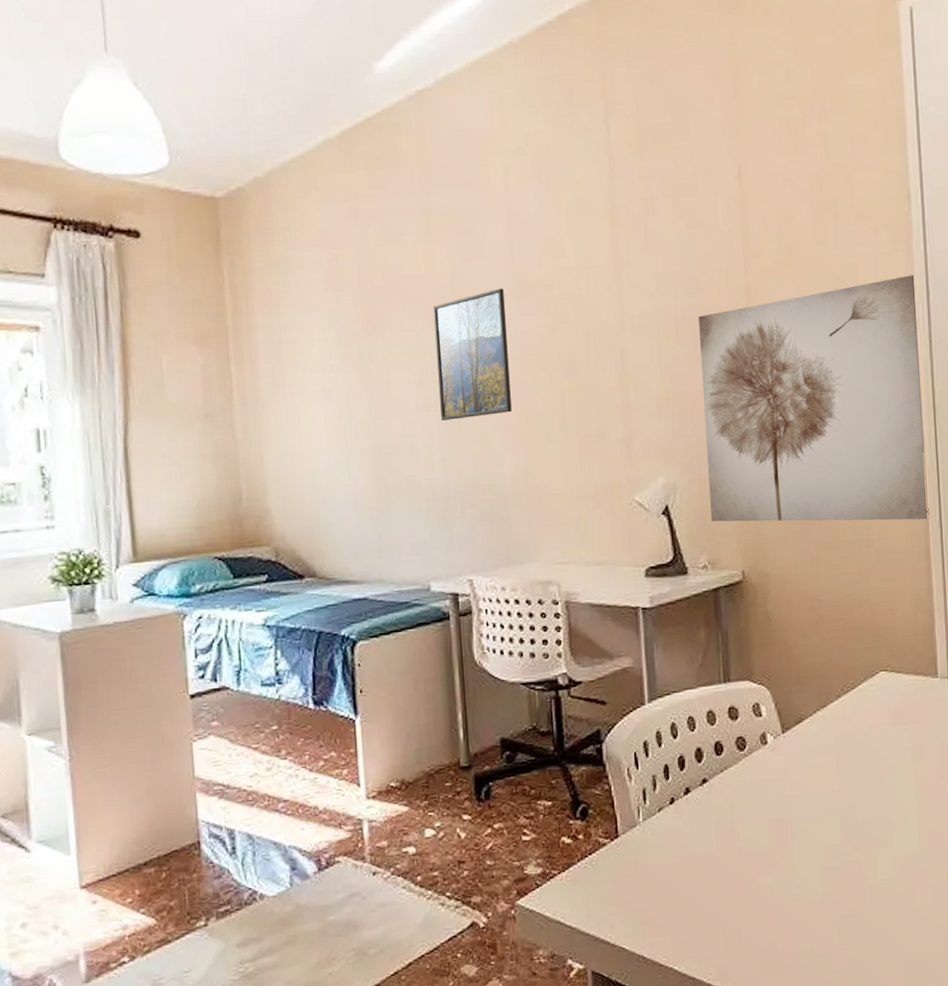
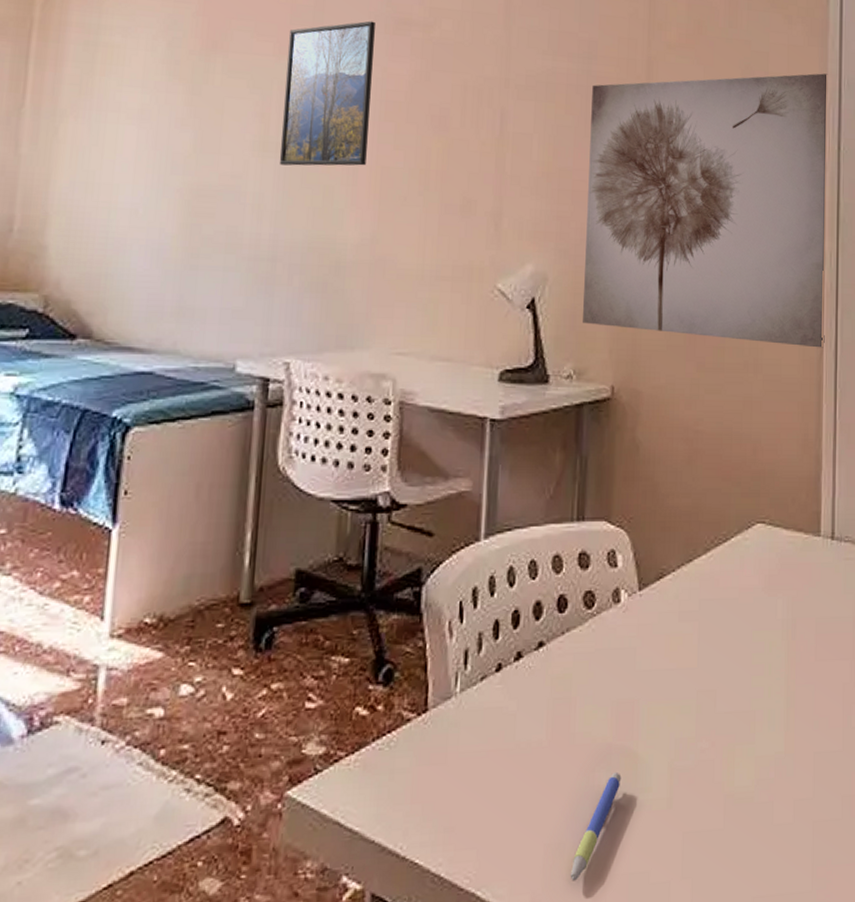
pen: none [748,873,782,956] -> present [571,771,622,881]

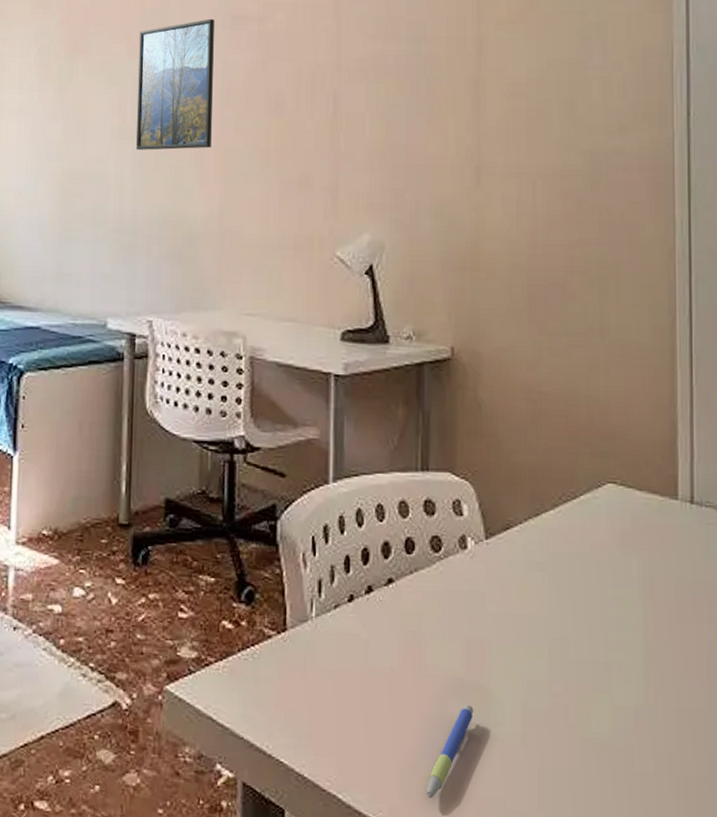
wall art: present [582,73,827,348] -> none [419,39,678,314]

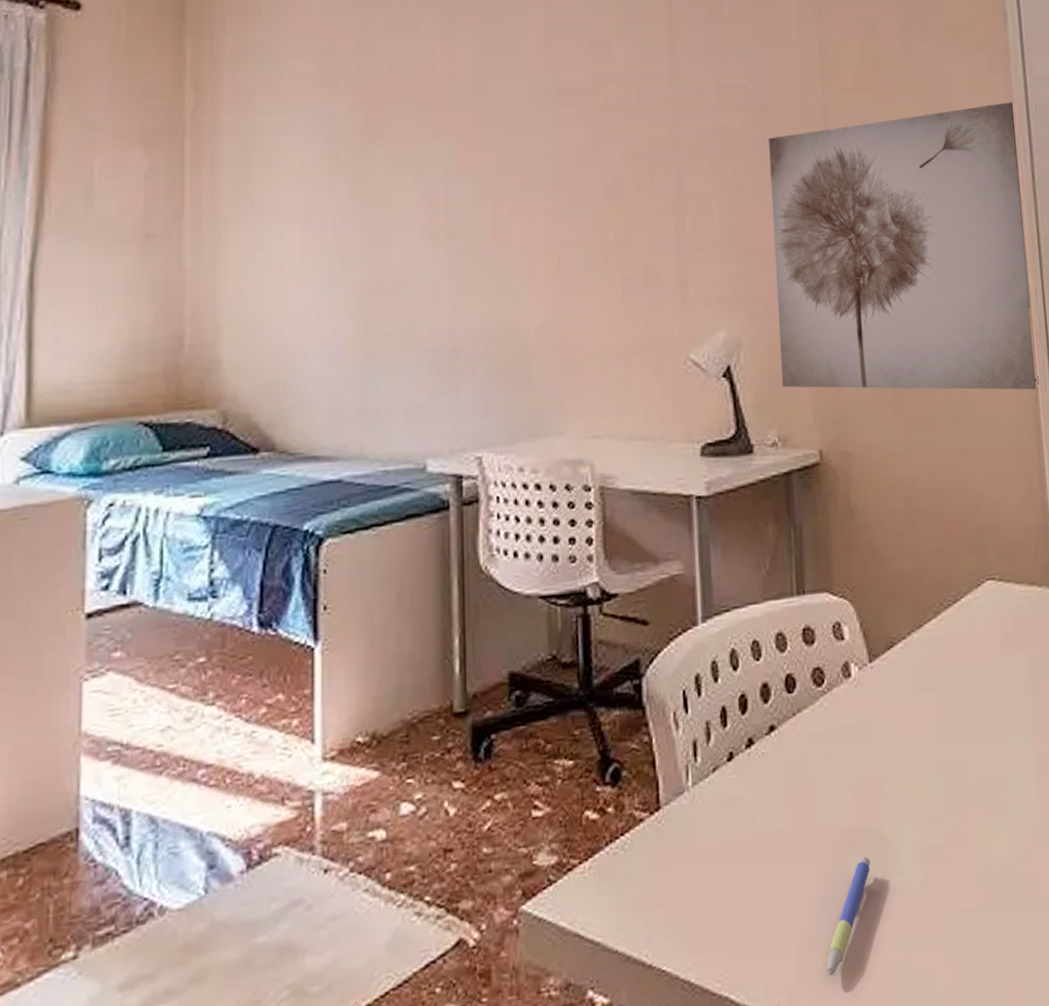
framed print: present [135,18,214,150] -> none [448,94,541,252]
wall art: none [419,39,678,314] -> present [769,102,1039,390]

